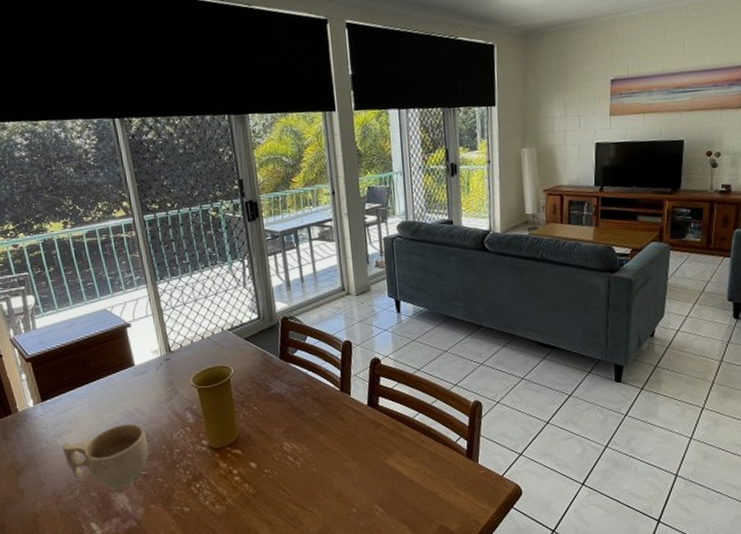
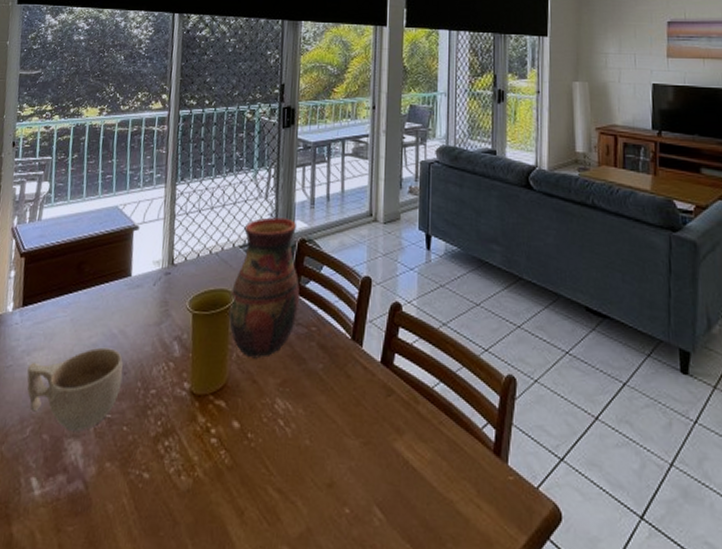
vase: none [228,301,291,416] -> present [228,217,300,359]

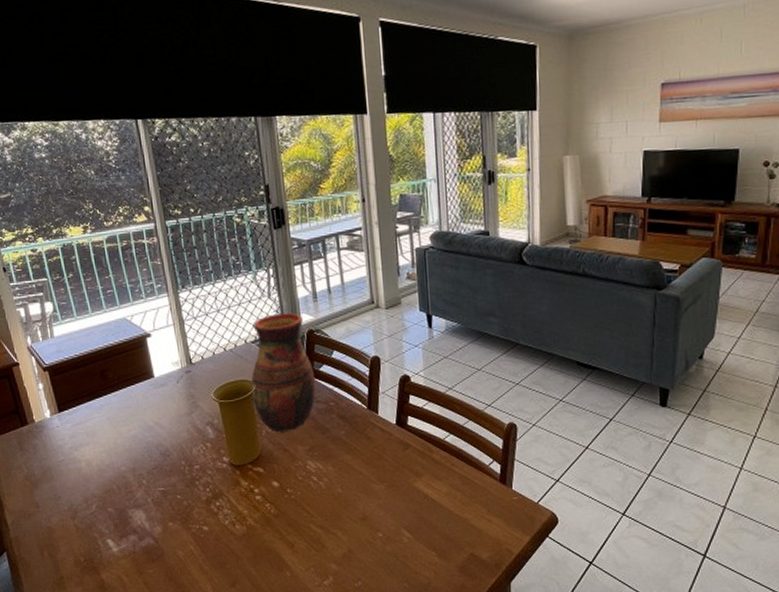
cup: present [27,347,124,432] -> none [79,437,168,503]

